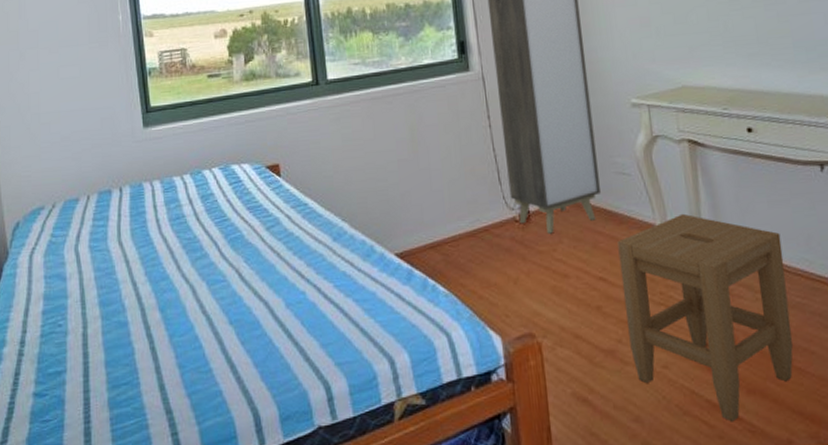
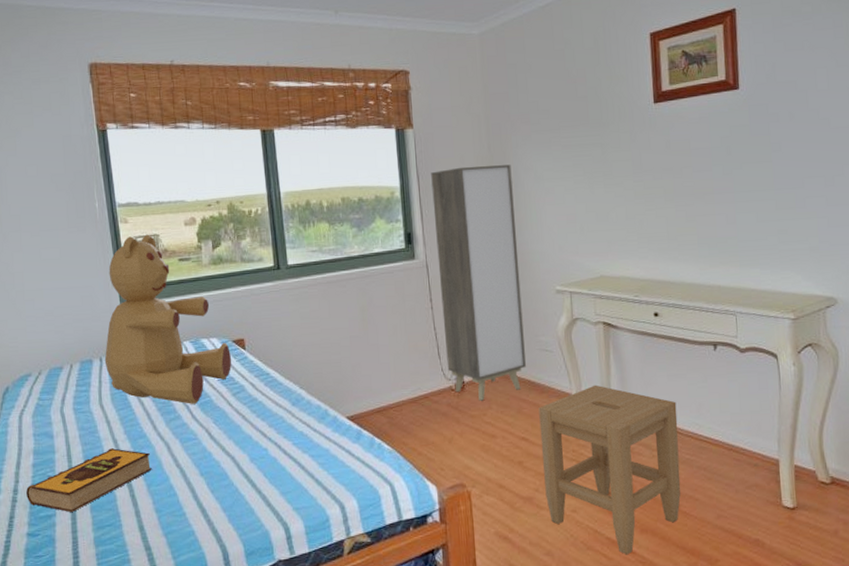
hardback book: none [34,292,175,369] -> present [26,448,152,513]
teddy bear: none [124,48,266,240] -> present [104,234,232,404]

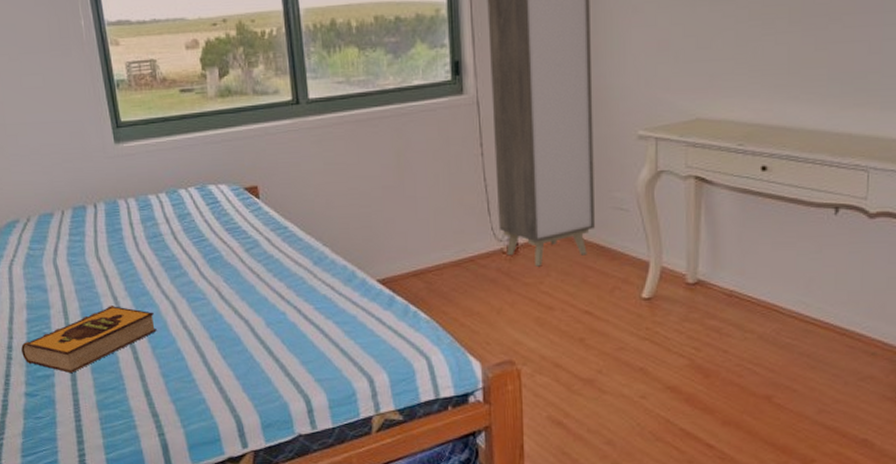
teddy bear: present [104,234,232,404] -> none [99,59,244,260]
stool: present [538,385,681,555] -> none [607,252,780,449]

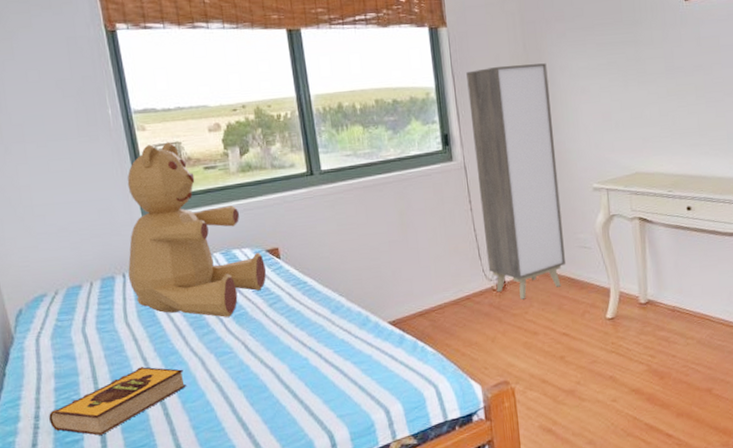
teddy bear: none [99,59,244,260] -> present [127,142,267,318]

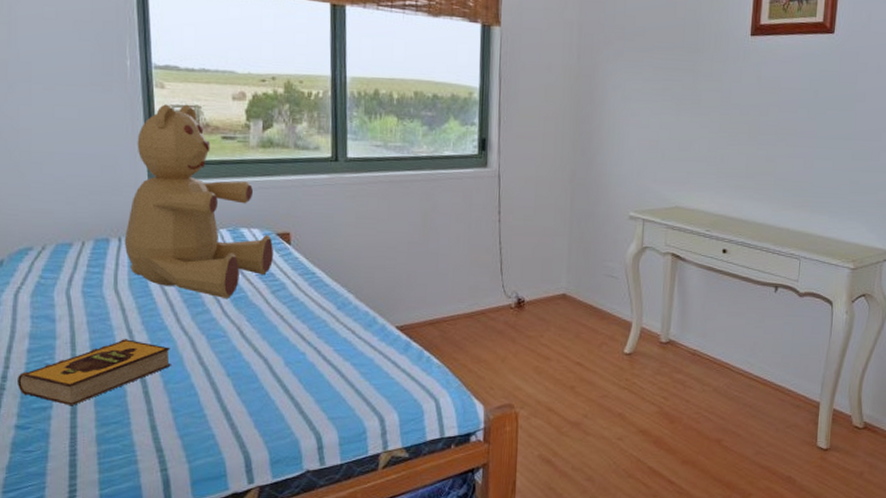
cabinet: present [466,63,565,300] -> none [509,75,599,322]

